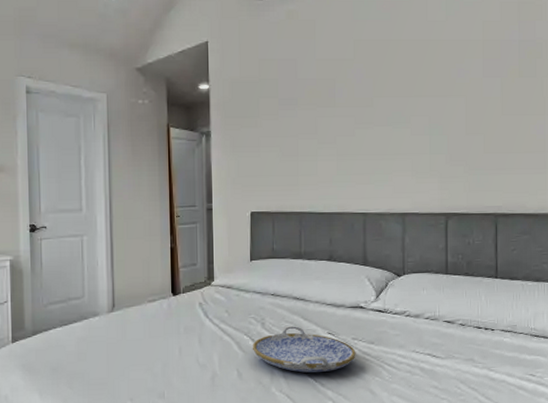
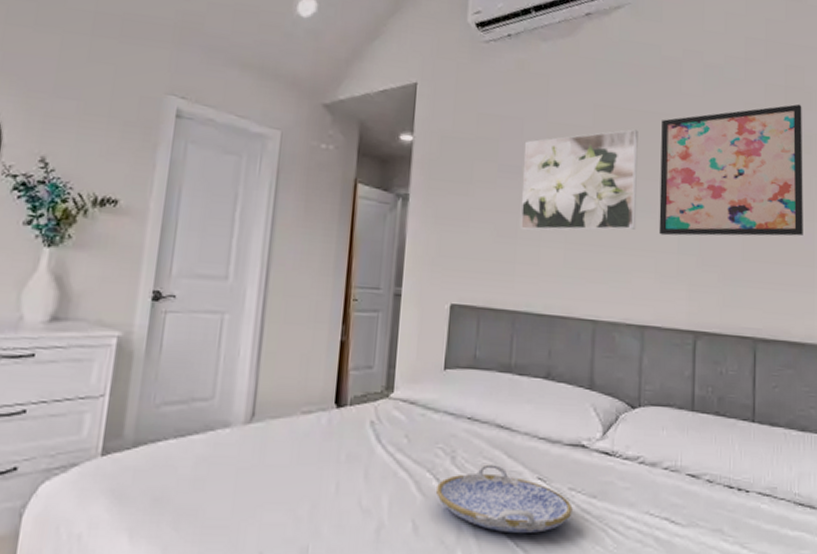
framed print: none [298,56,395,149] -> present [520,129,638,231]
wall art: none [412,16,536,141] -> present [658,104,803,236]

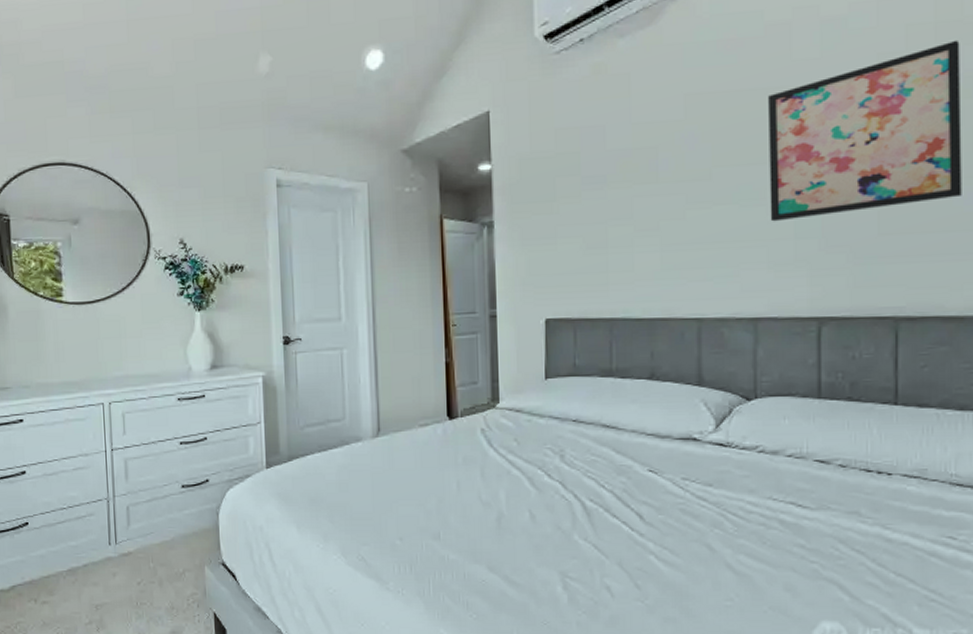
serving tray: present [435,463,573,534] -> none [548,459,687,520]
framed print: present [520,129,638,231] -> none [608,112,743,239]

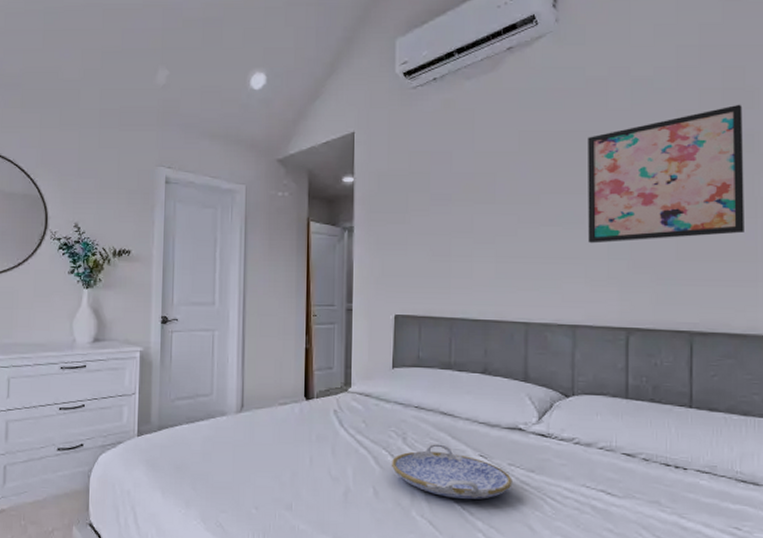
serving tray: none [548,459,687,520] -> present [391,442,512,500]

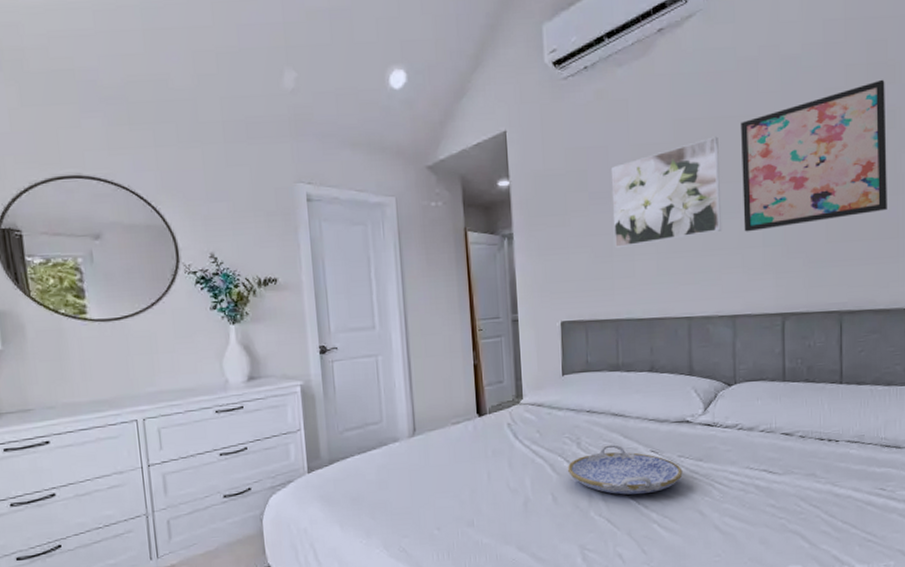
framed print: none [453,149,565,249] -> present [610,136,722,249]

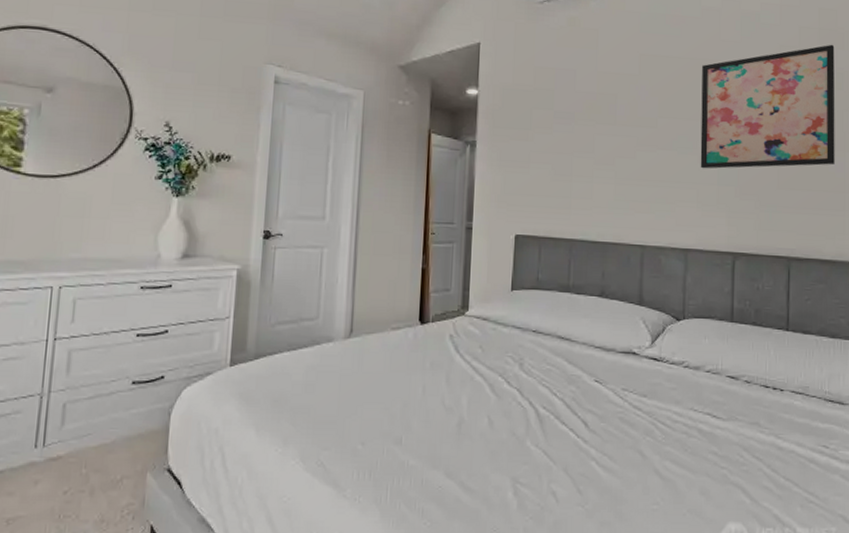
serving tray: present [567,444,683,495] -> none [506,368,626,427]
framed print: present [610,136,722,249] -> none [575,75,681,169]

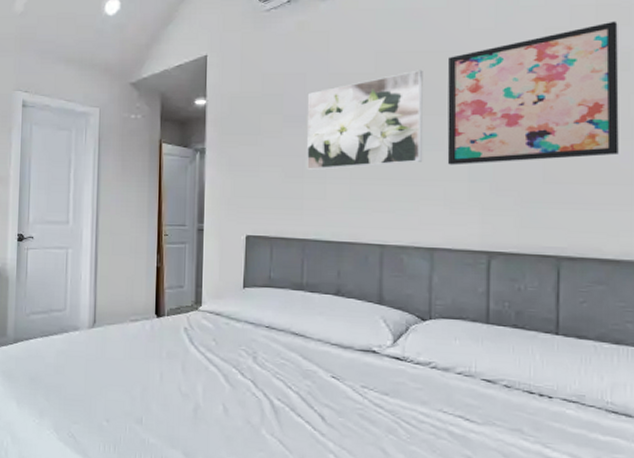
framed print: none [575,75,681,169] -> present [306,70,423,171]

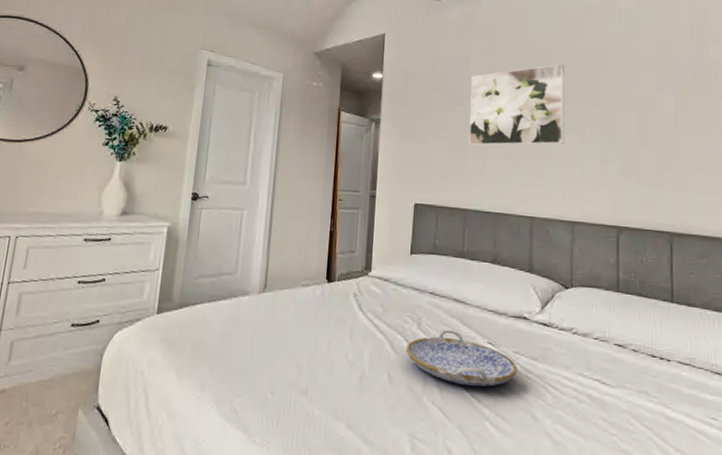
serving tray: none [241,362,366,421] -> present [405,329,518,387]
wall art: present [447,21,619,165] -> none [584,38,712,149]

